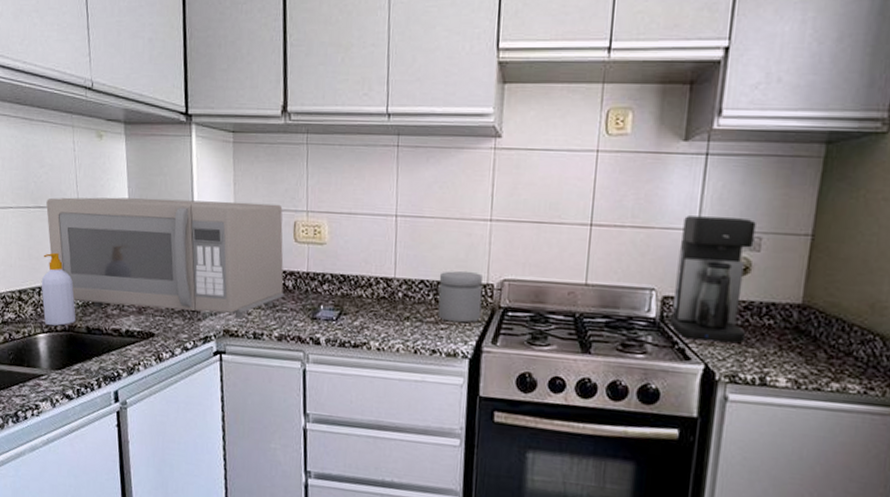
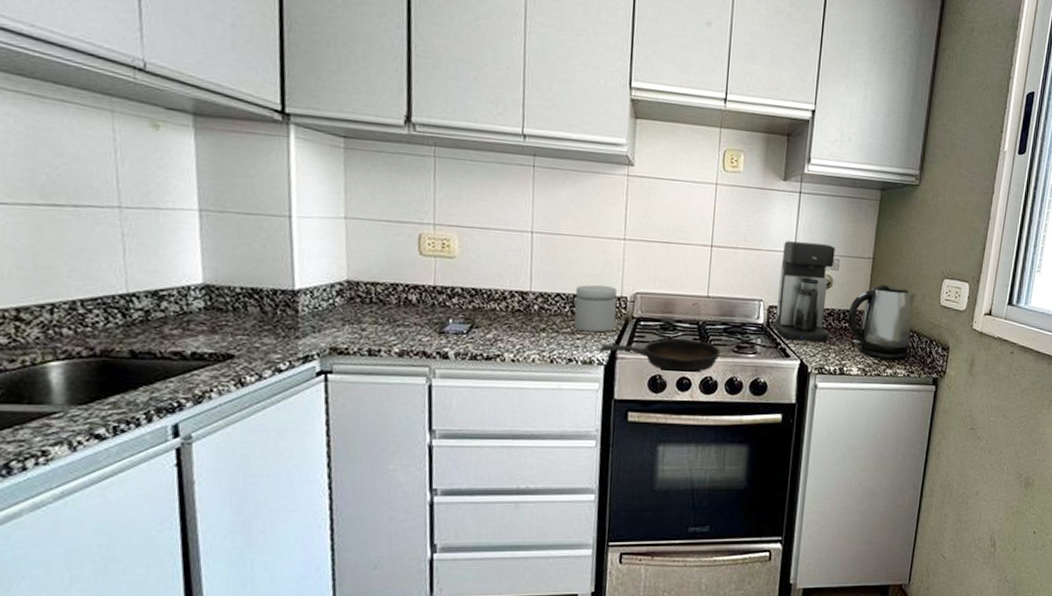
soap bottle: present [41,252,76,326] -> none [55,261,113,352]
microwave: present [46,197,284,320] -> none [66,194,407,336]
frying pan: none [465,331,601,372] -> present [600,338,721,372]
kettle: none [772,269,880,373] -> present [847,284,916,361]

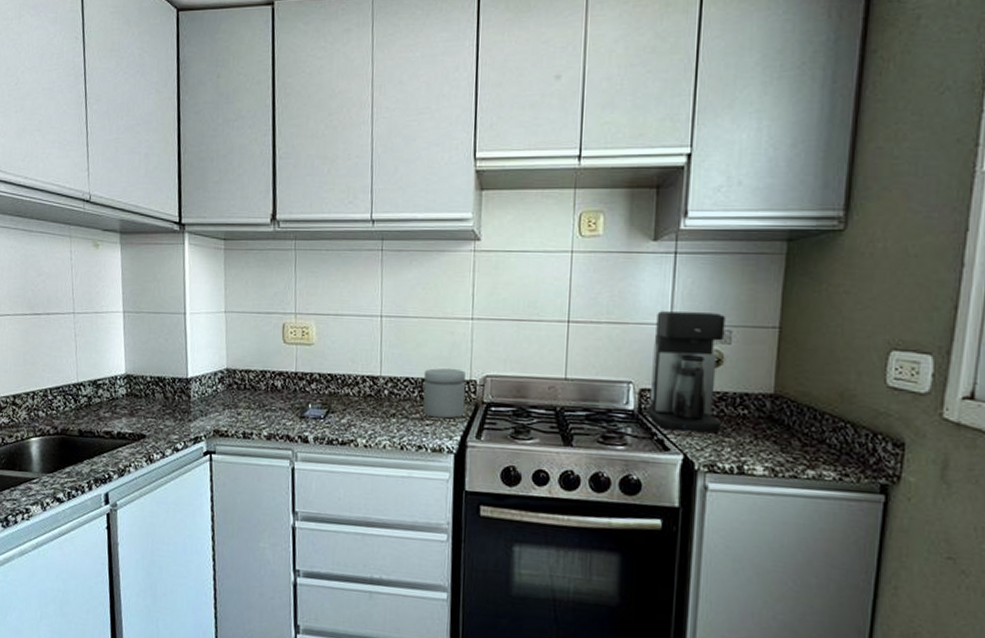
frying pan: present [600,338,721,372] -> none [450,425,583,464]
kettle: present [847,284,916,361] -> none [746,360,847,460]

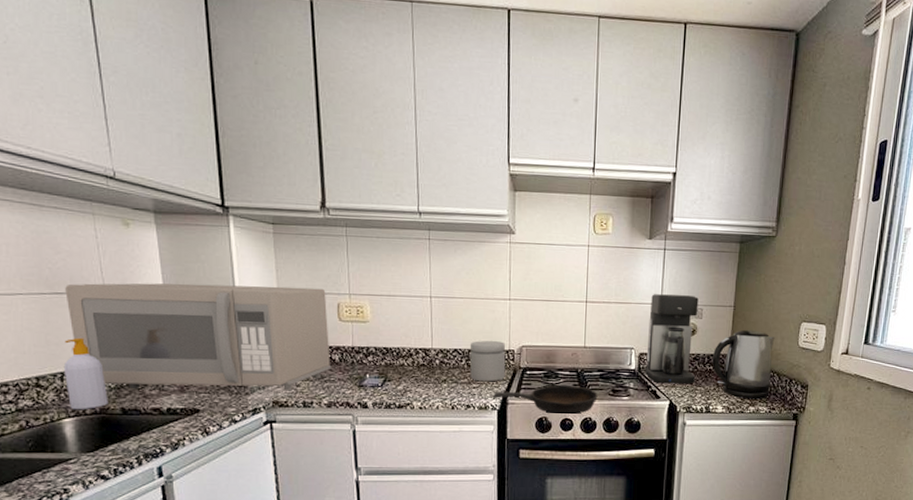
soap bottle: none [35,357,69,430] -> present [63,337,108,410]
microwave: none [42,303,273,420] -> present [65,283,332,391]
frying pan: none [450,425,583,464] -> present [493,384,598,414]
kettle: none [746,360,847,460] -> present [712,329,775,399]

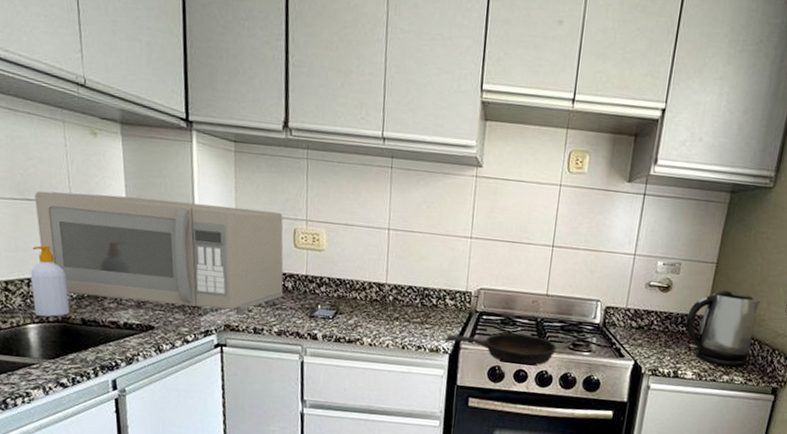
jar: present [470,341,506,382] -> none [423,279,463,324]
coffee maker: present [645,294,699,385] -> none [610,243,678,345]

